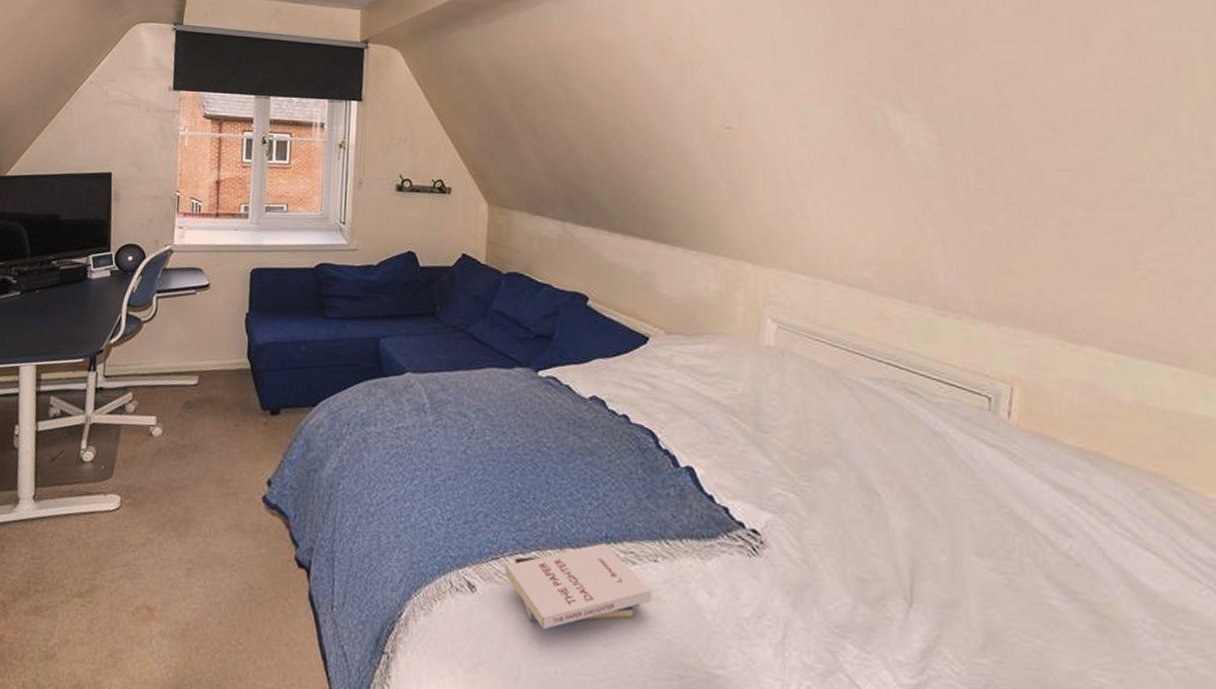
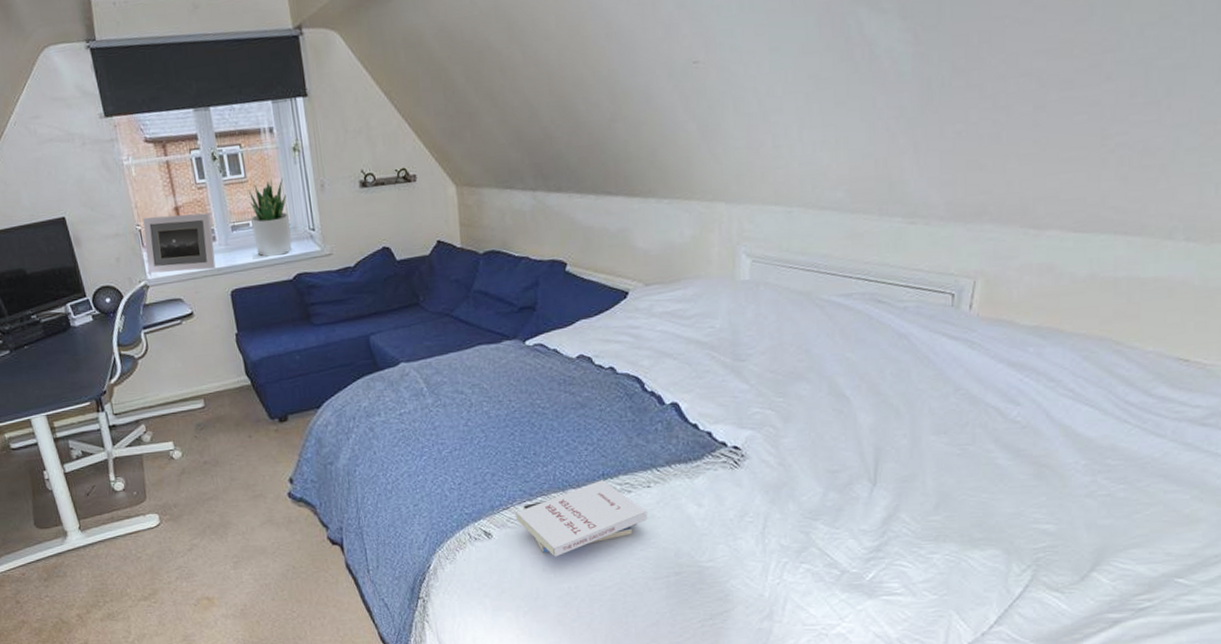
picture frame: none [176,185,250,245] -> present [142,212,216,274]
planter: none [285,168,325,243] -> present [248,178,292,257]

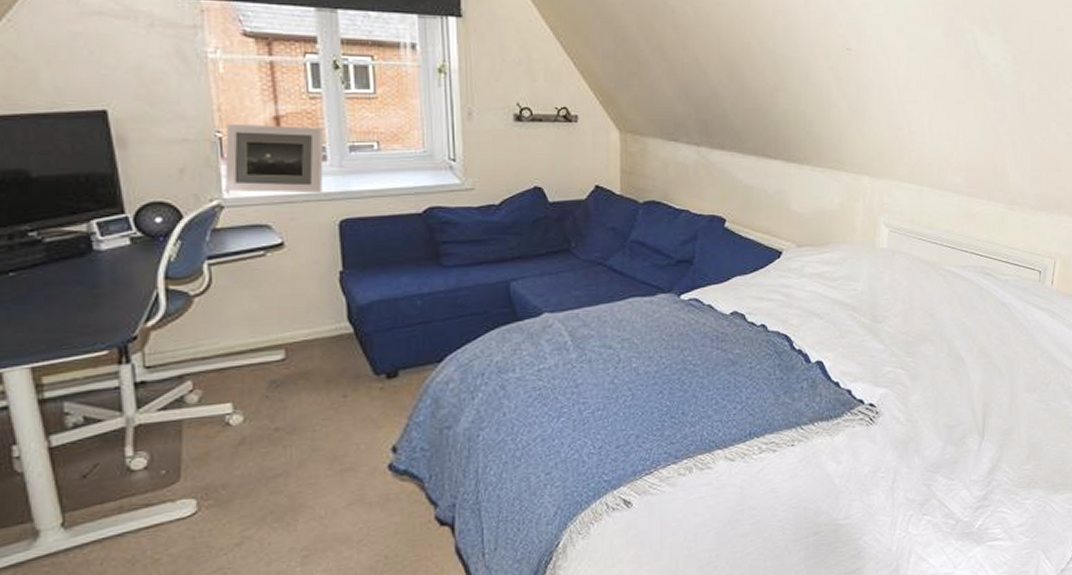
planter: present [248,178,292,257] -> none [376,98,426,185]
books: present [516,480,648,557] -> none [659,439,791,524]

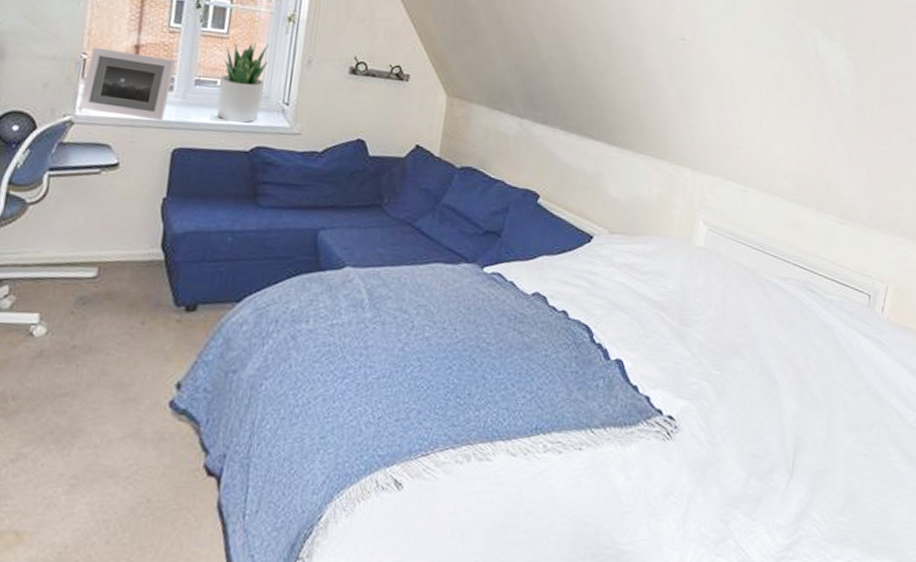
planter: none [376,98,426,185] -> present [217,41,269,123]

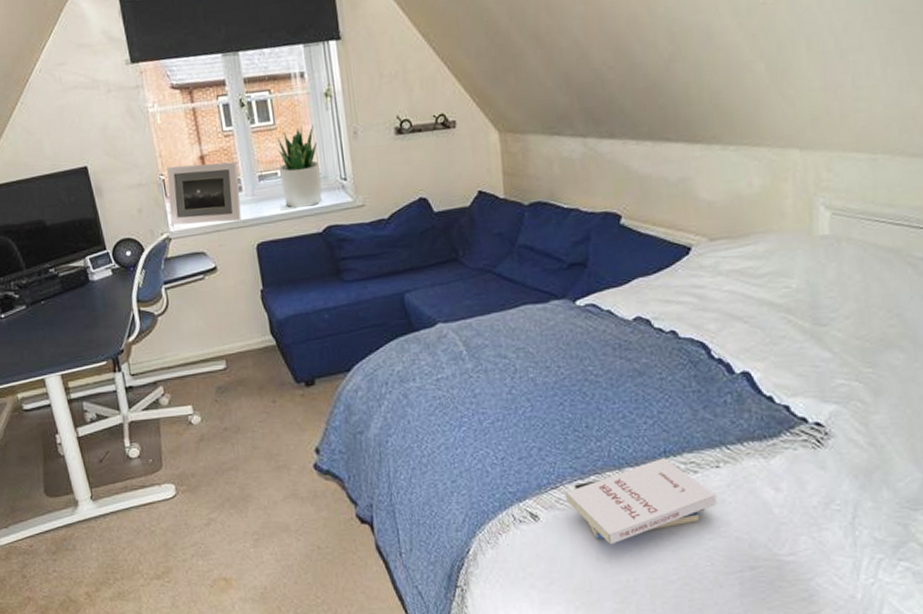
books: none [434,435,575,522] -> present [566,458,717,545]

